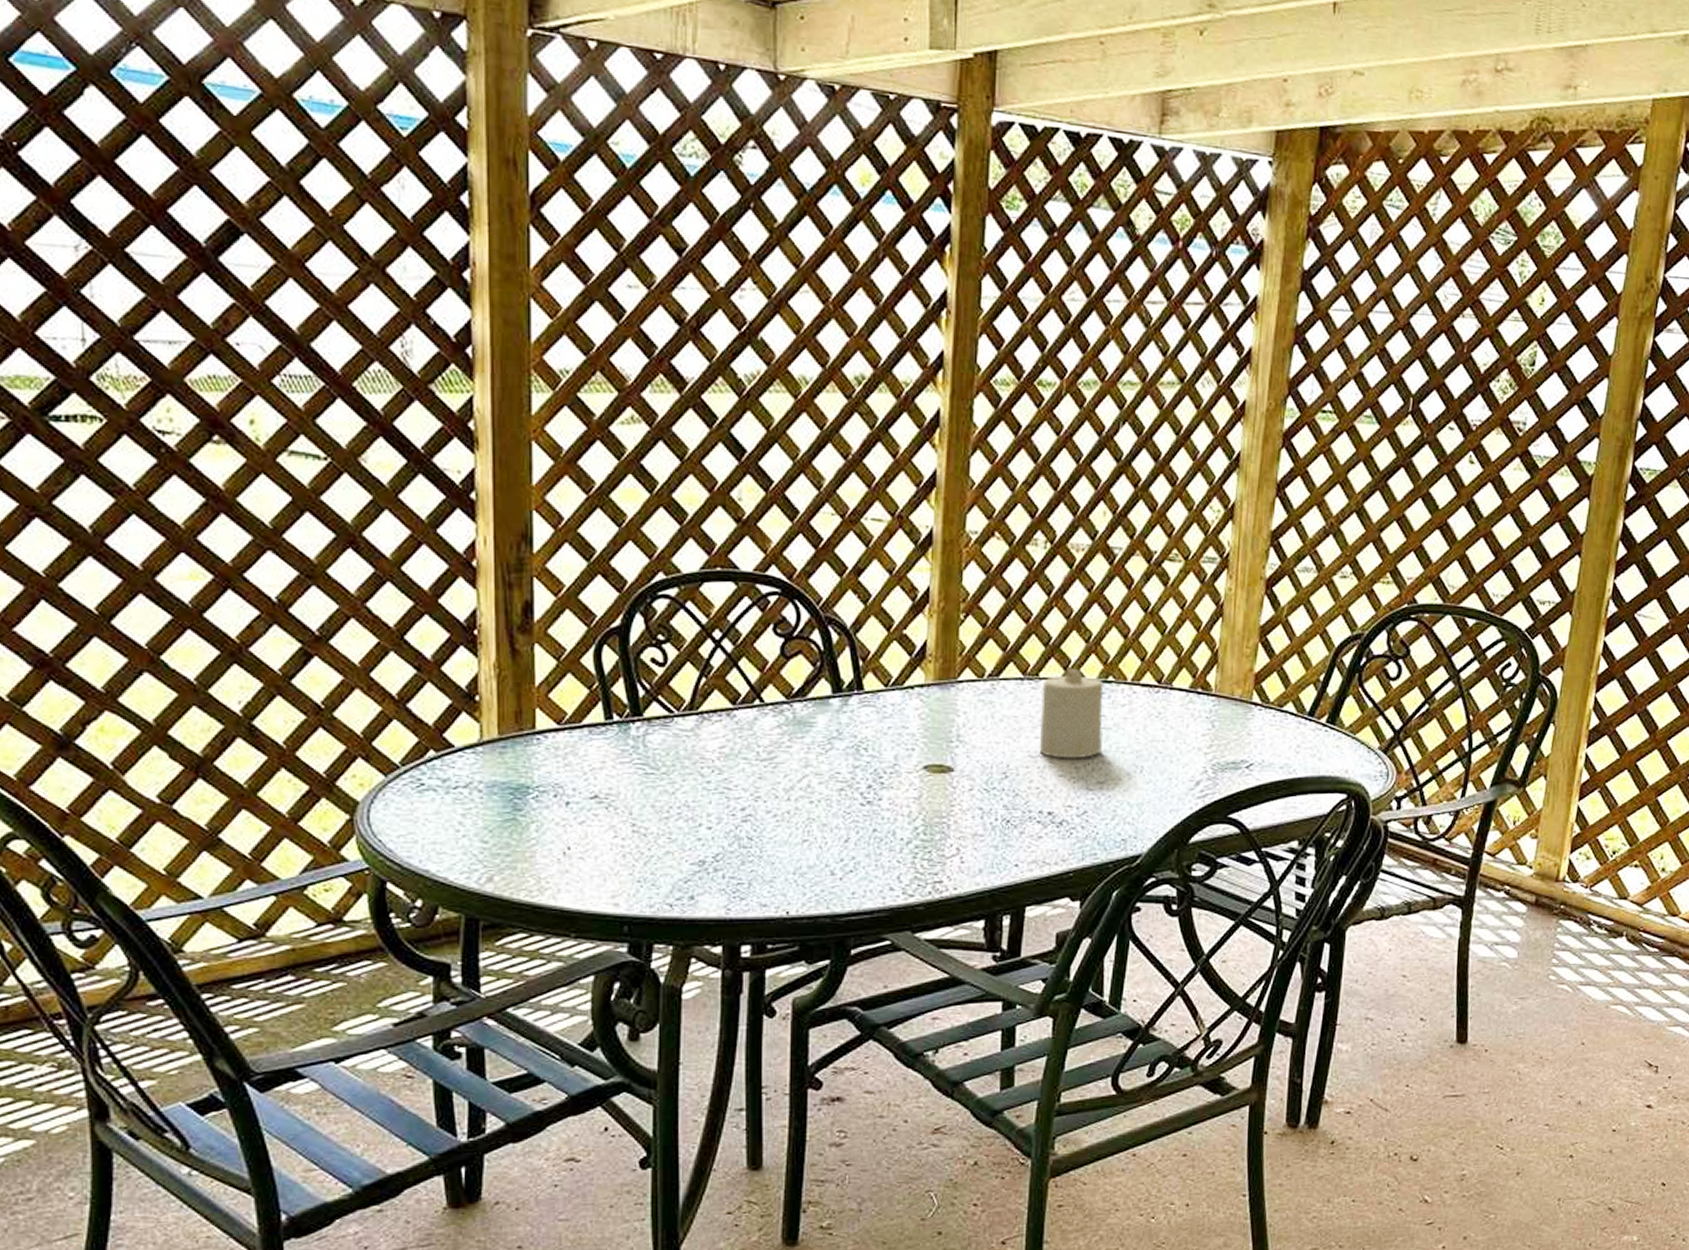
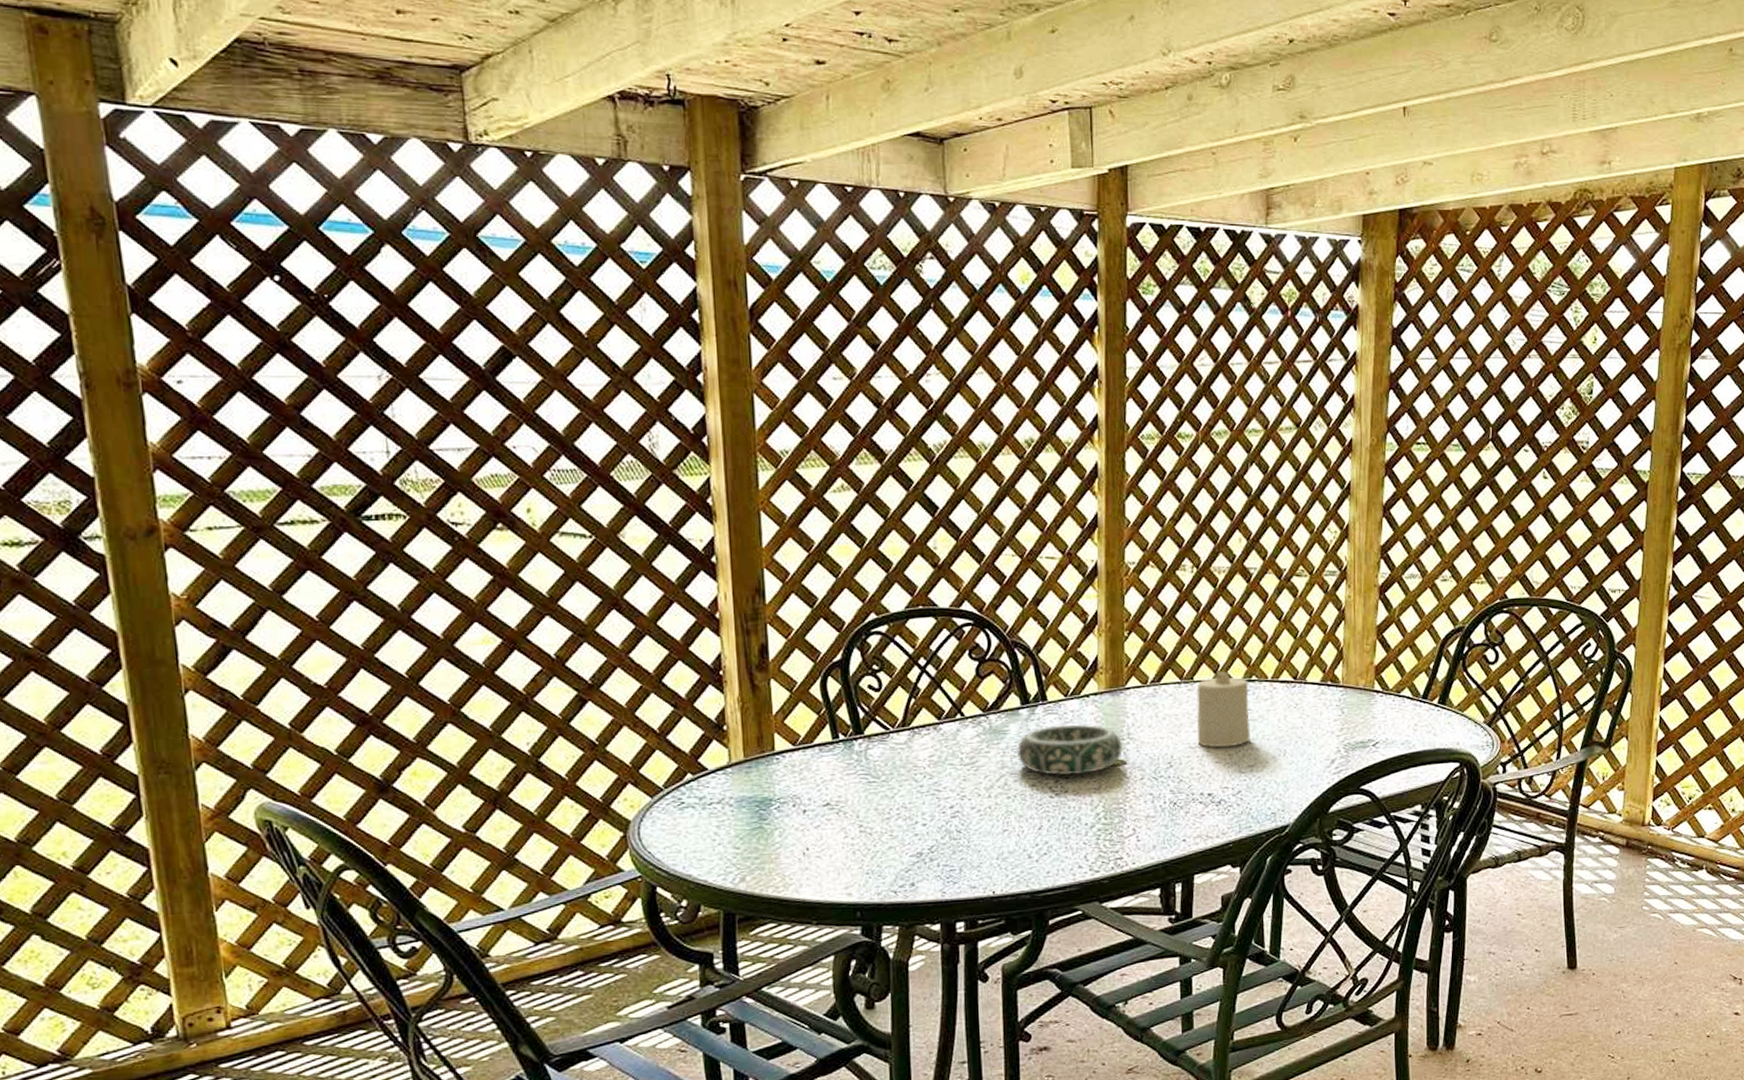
decorative bowl: none [824,720,950,779] -> present [1016,724,1122,775]

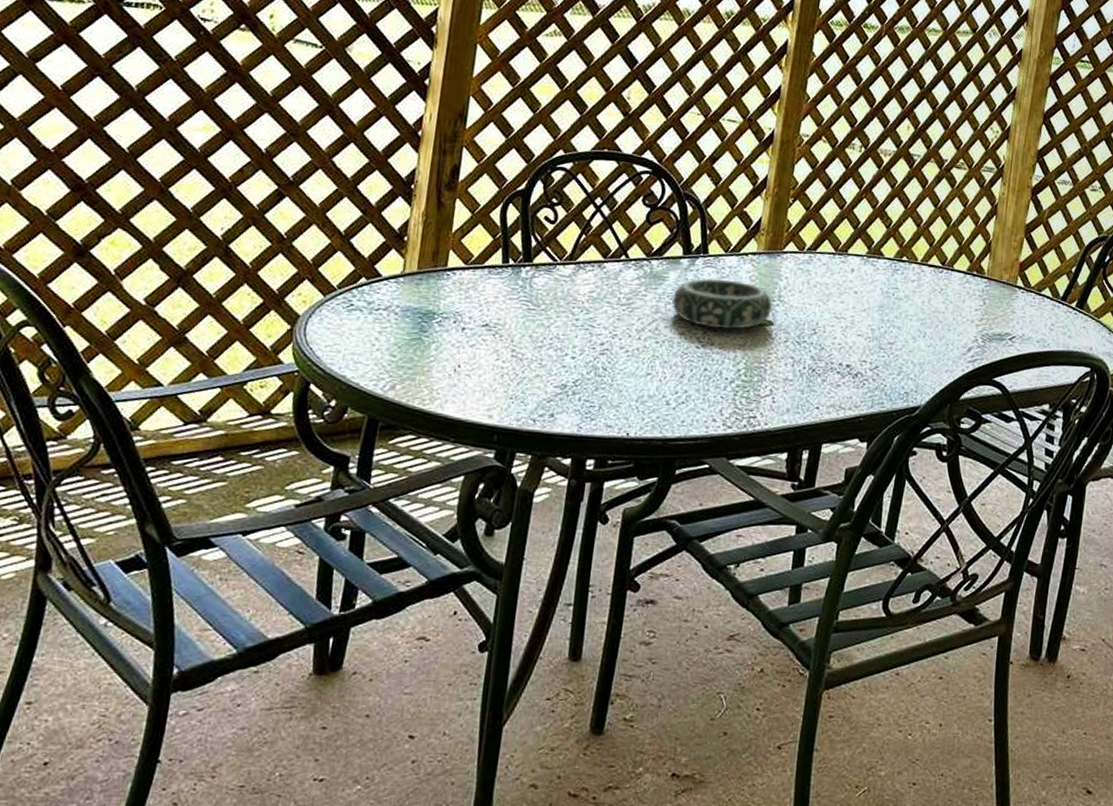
candle: present [1196,671,1250,748] -> none [844,247,899,322]

